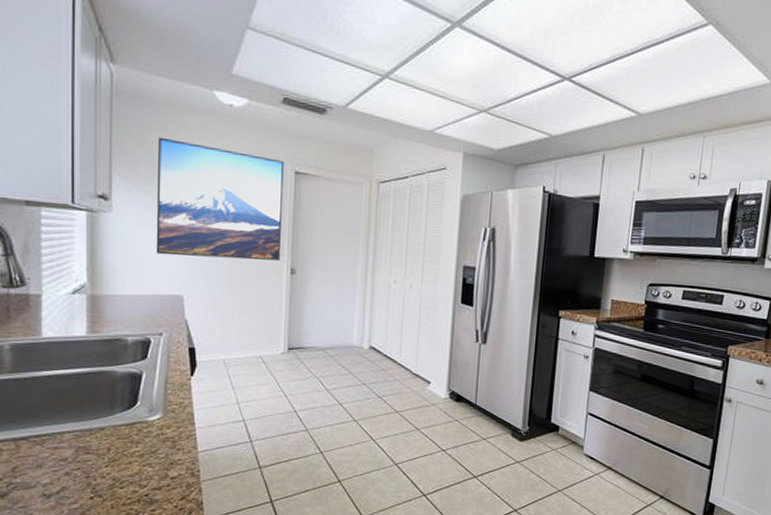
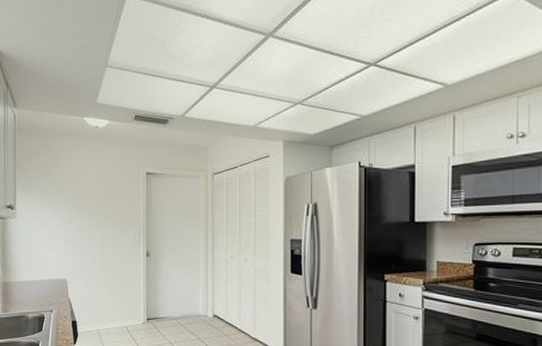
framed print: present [156,137,285,261] -> none [46,157,138,248]

